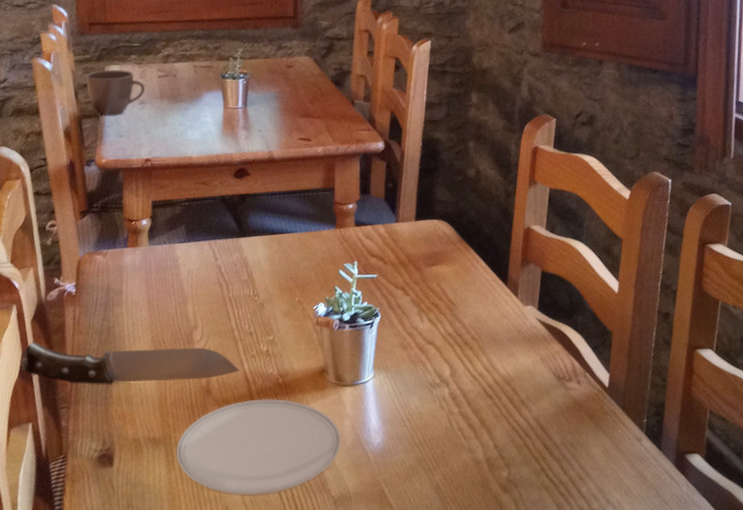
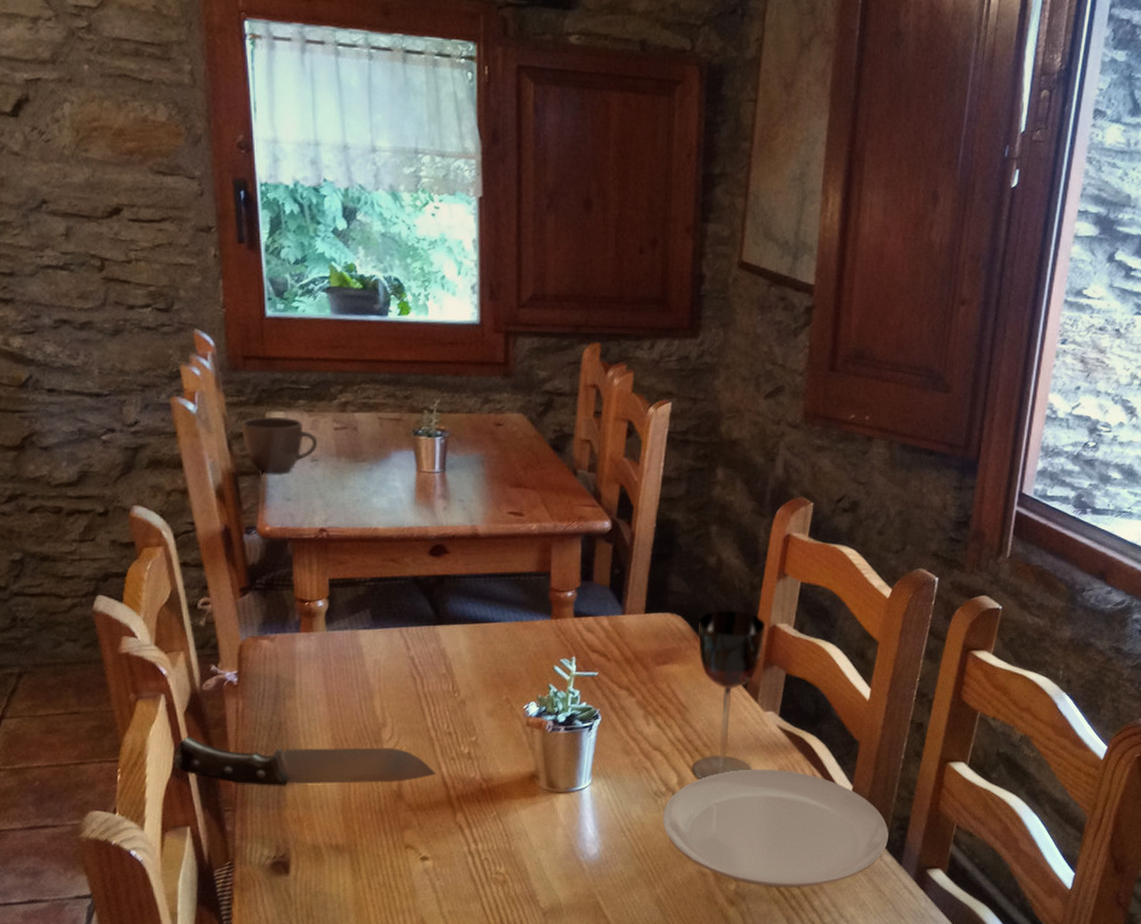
plate: present [176,399,342,496] -> none [363,805,553,906]
plate: none [438,360,646,474] -> present [662,769,889,887]
wineglass: none [462,215,521,370] -> present [691,610,766,779]

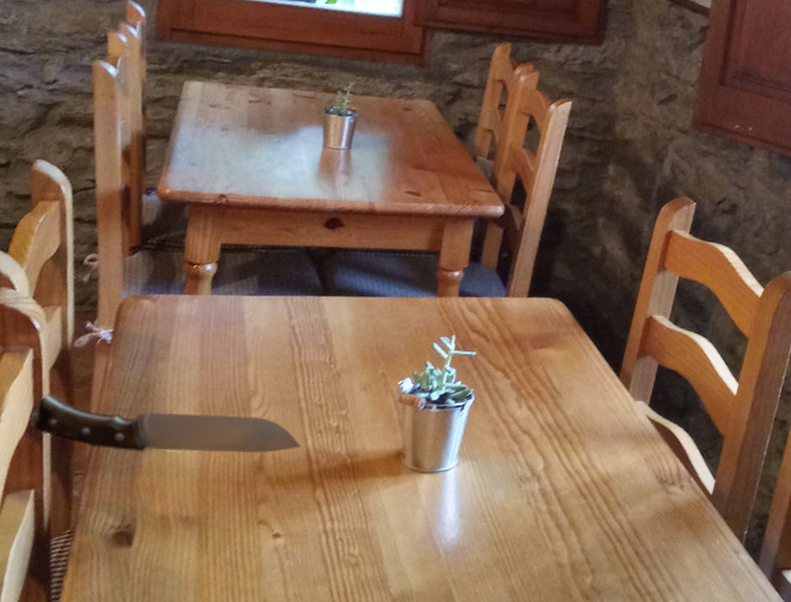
cup: present [241,417,318,474] -> none [157,85,232,139]
plate: present [662,769,889,887] -> none [524,458,747,584]
wineglass: present [691,610,766,779] -> none [559,298,643,466]

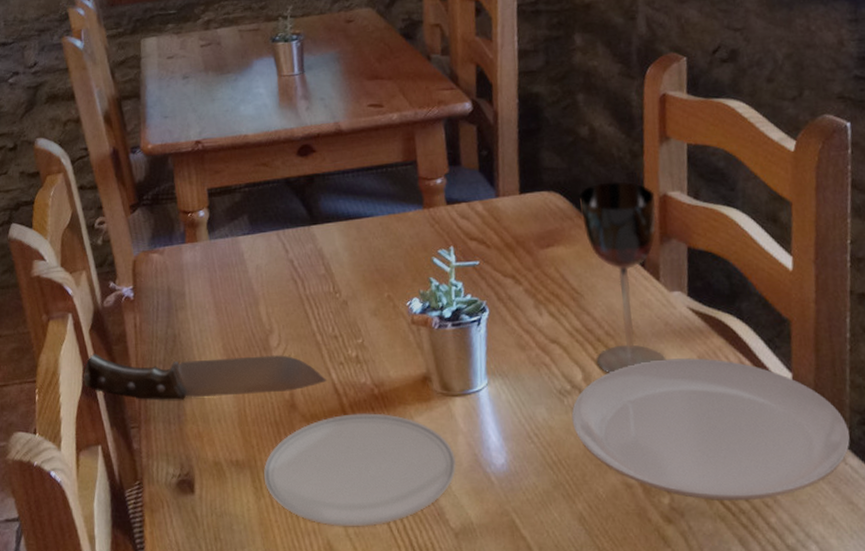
plate: none [211,480,411,589] -> present [263,413,457,527]
plate: none [524,458,747,584] -> present [571,358,850,500]
wineglass: none [559,298,643,466] -> present [579,181,667,373]

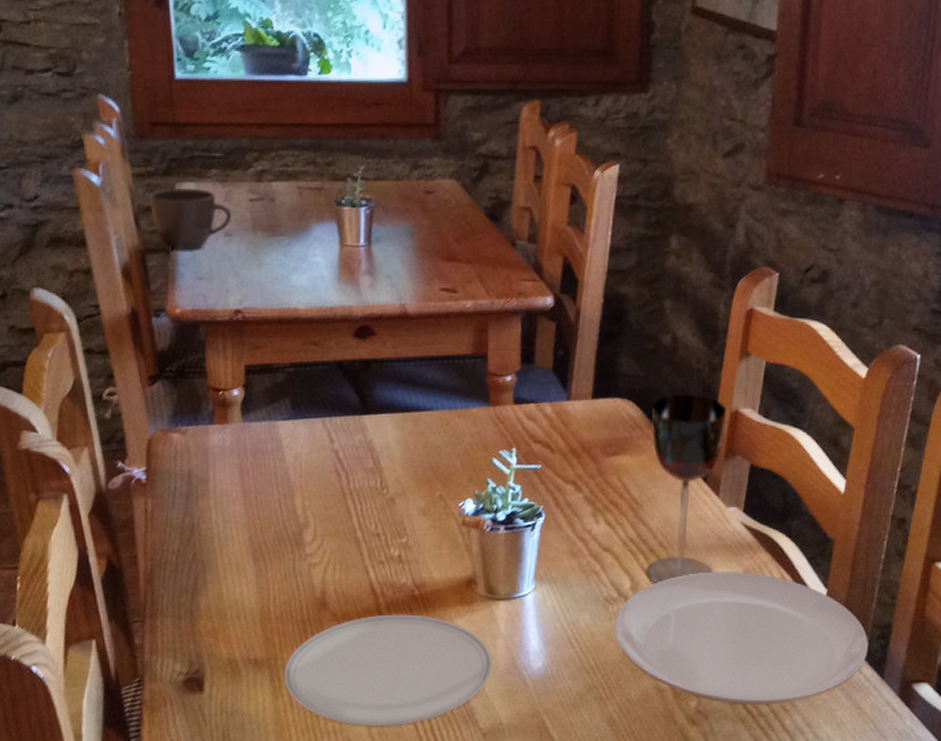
knife: present [81,354,327,400] -> none [76,540,363,594]
cup: none [121,41,188,96] -> present [149,188,232,251]

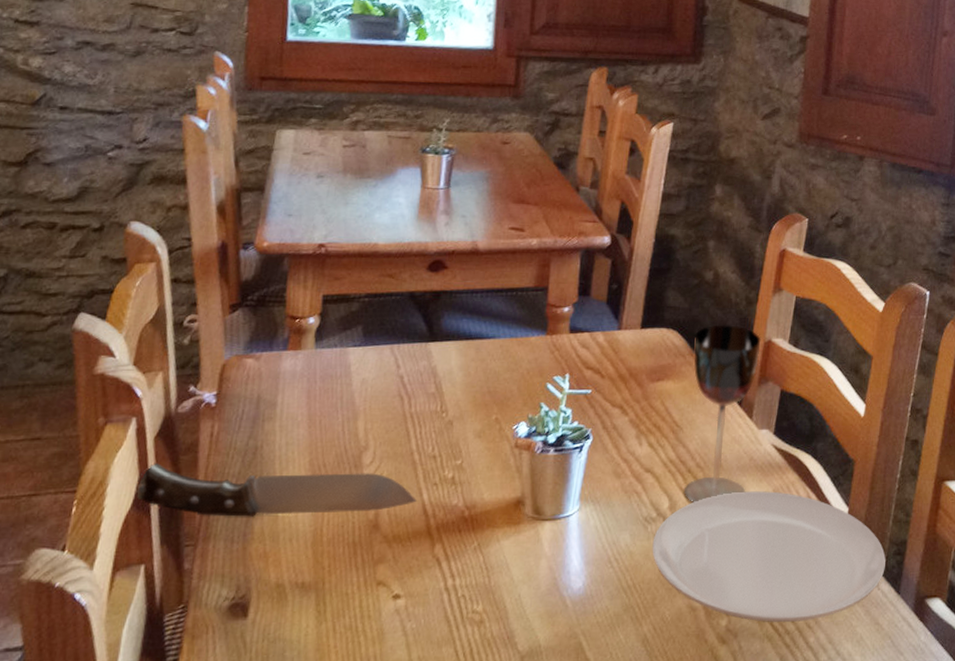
knife: none [76,540,363,594] -> present [135,463,417,517]
cup: present [149,188,232,251] -> none [250,134,326,190]
plate: present [283,614,493,727] -> none [329,535,536,652]

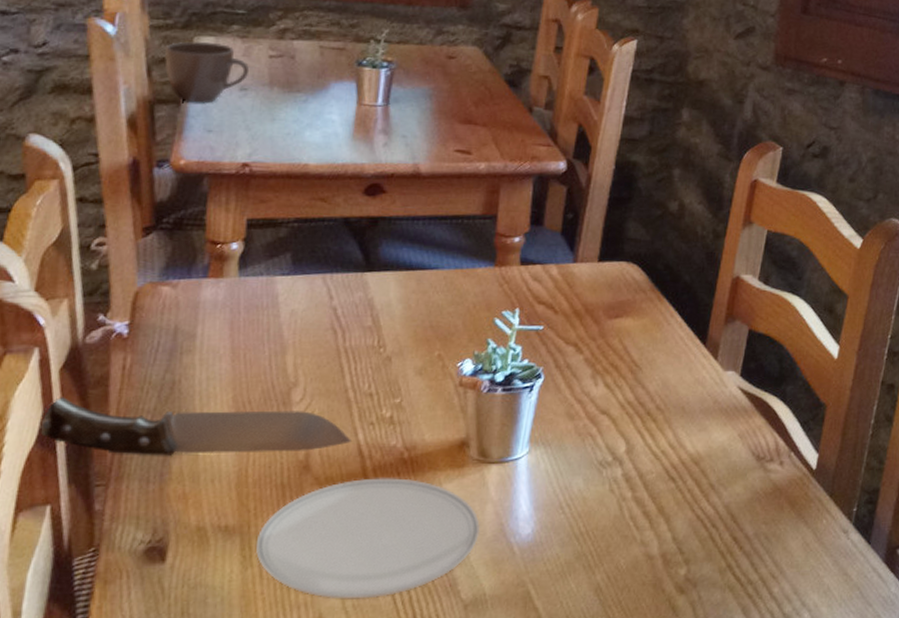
cup: none [250,134,326,190] -> present [164,41,250,103]
plate: none [329,535,536,652] -> present [255,478,481,600]
plate: present [652,491,886,622] -> none [607,435,856,572]
wineglass: present [684,325,761,502] -> none [642,259,729,446]

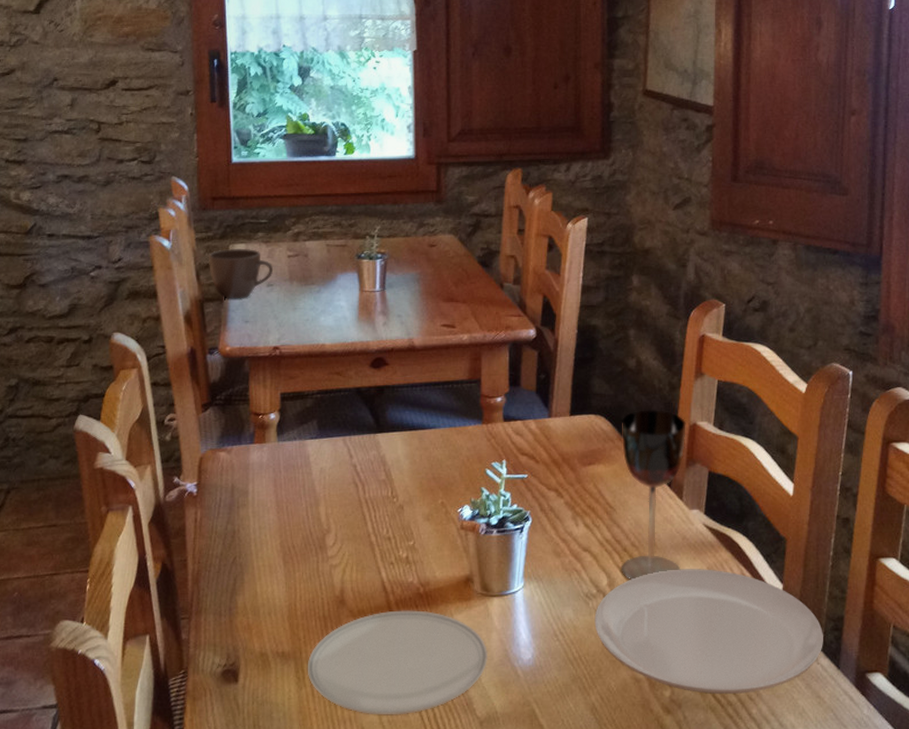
knife: present [39,397,351,456] -> none [136,546,376,593]
plate: none [607,435,856,572] -> present [594,569,823,694]
wineglass: none [642,259,729,446] -> present [621,410,686,580]

